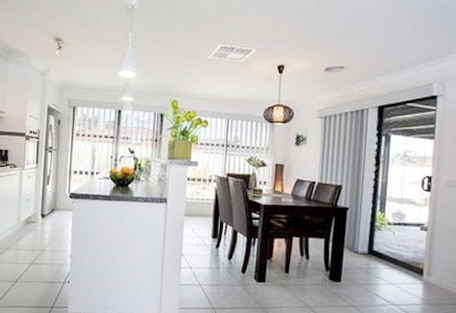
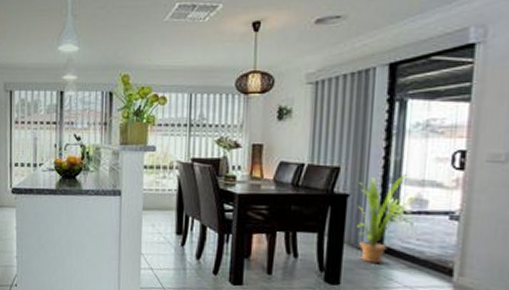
house plant: none [354,193,397,264] -> present [357,174,416,263]

